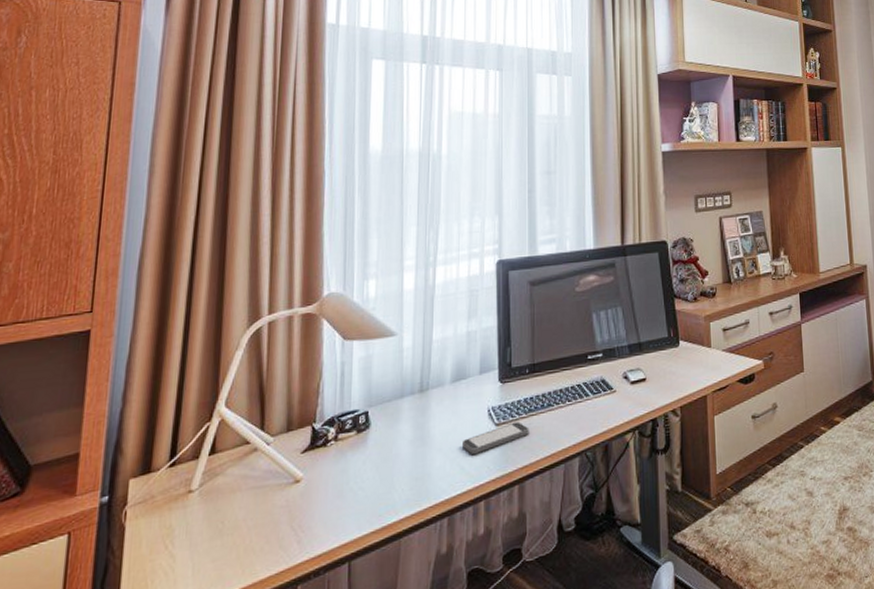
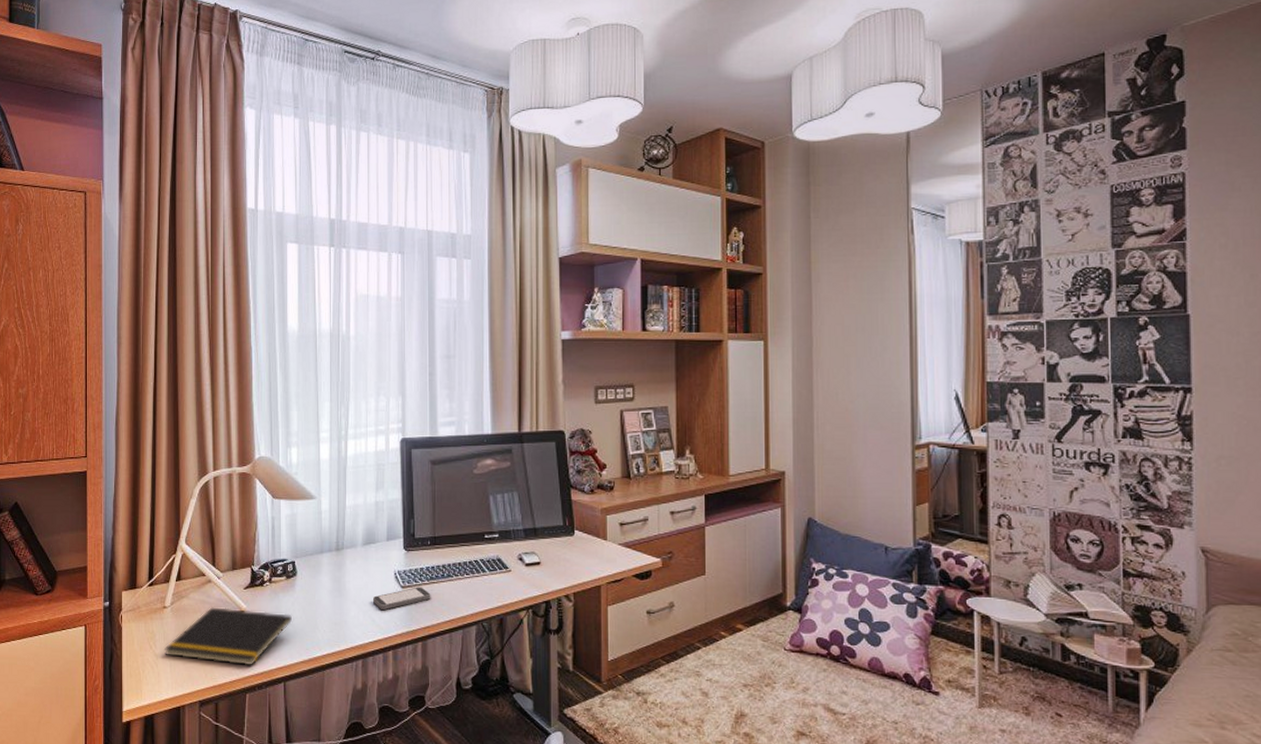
notepad: none [184,476,362,555] -> present [163,607,292,666]

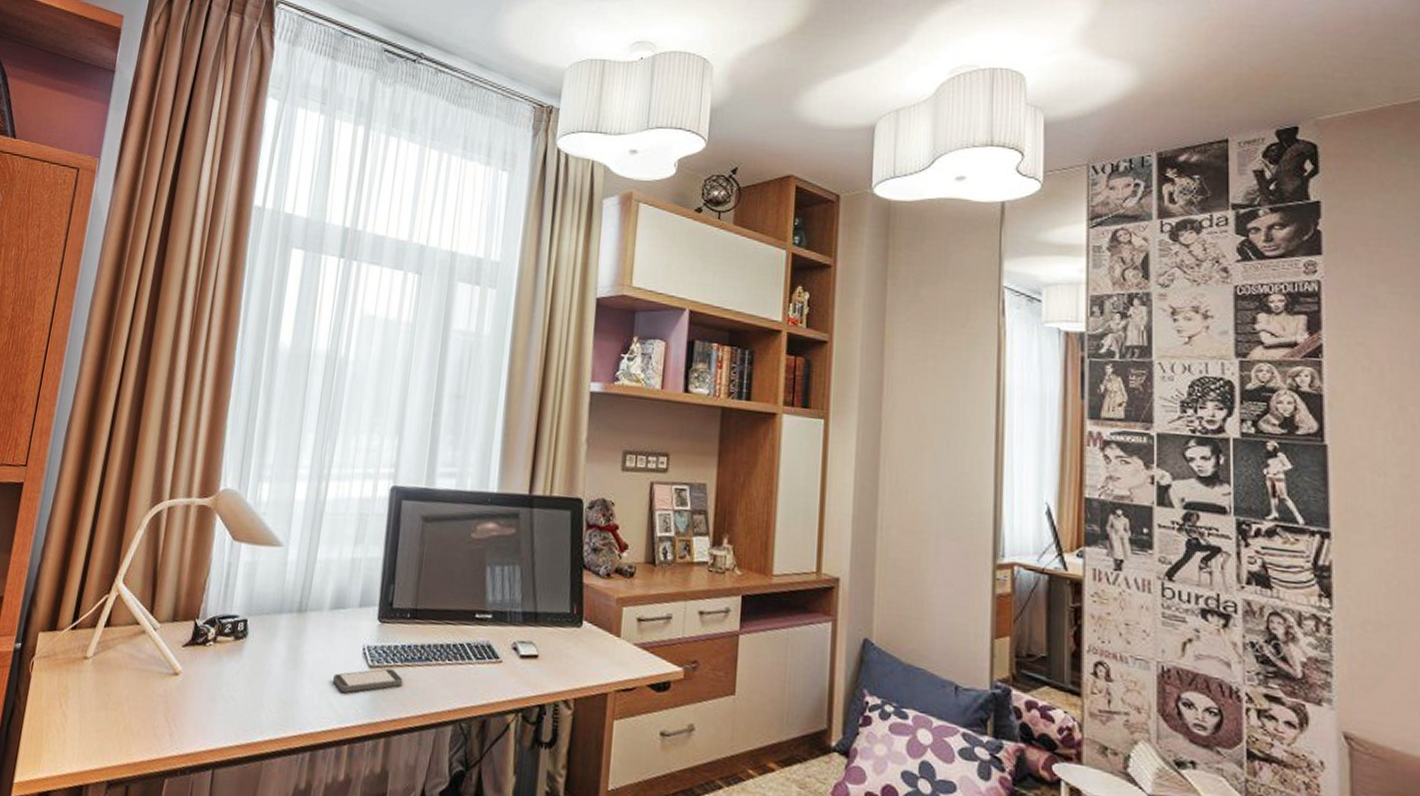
notepad: present [163,607,292,666] -> none [75,664,234,743]

